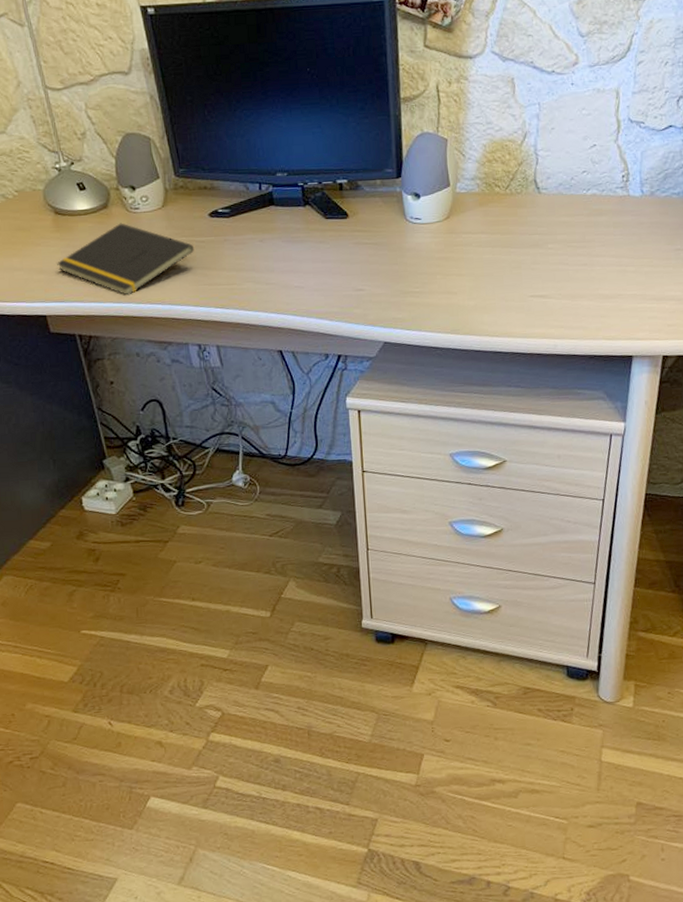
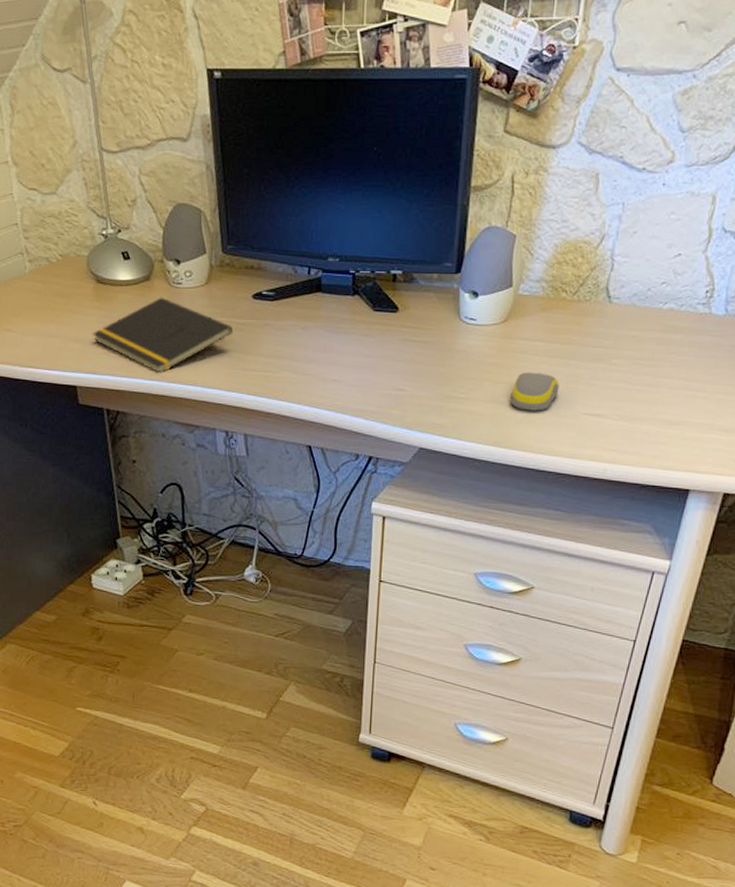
computer mouse: none [461,262,505,298] -> present [510,372,559,411]

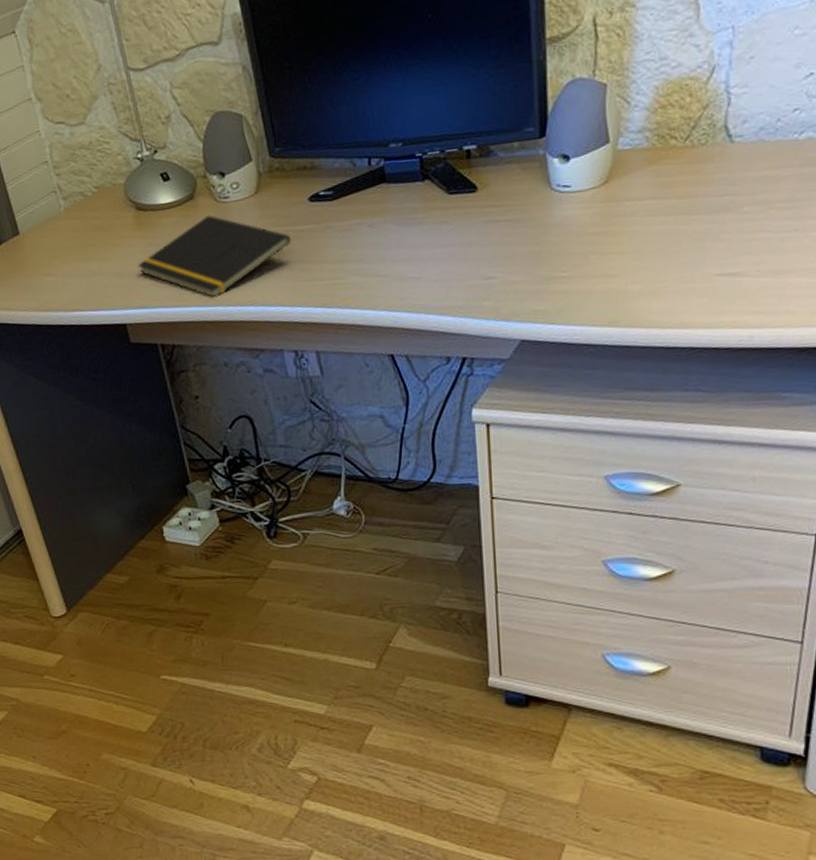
computer mouse: present [510,372,559,411] -> none [623,234,682,281]

